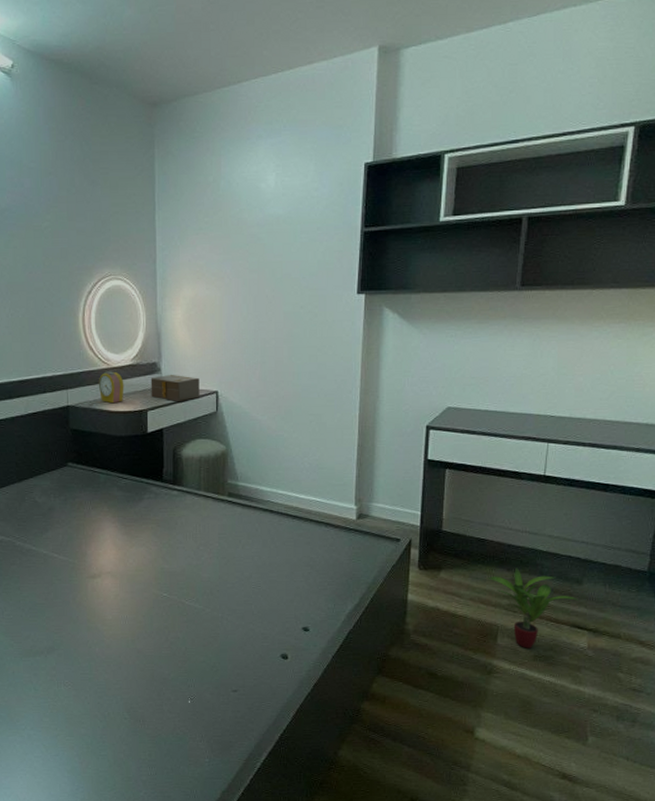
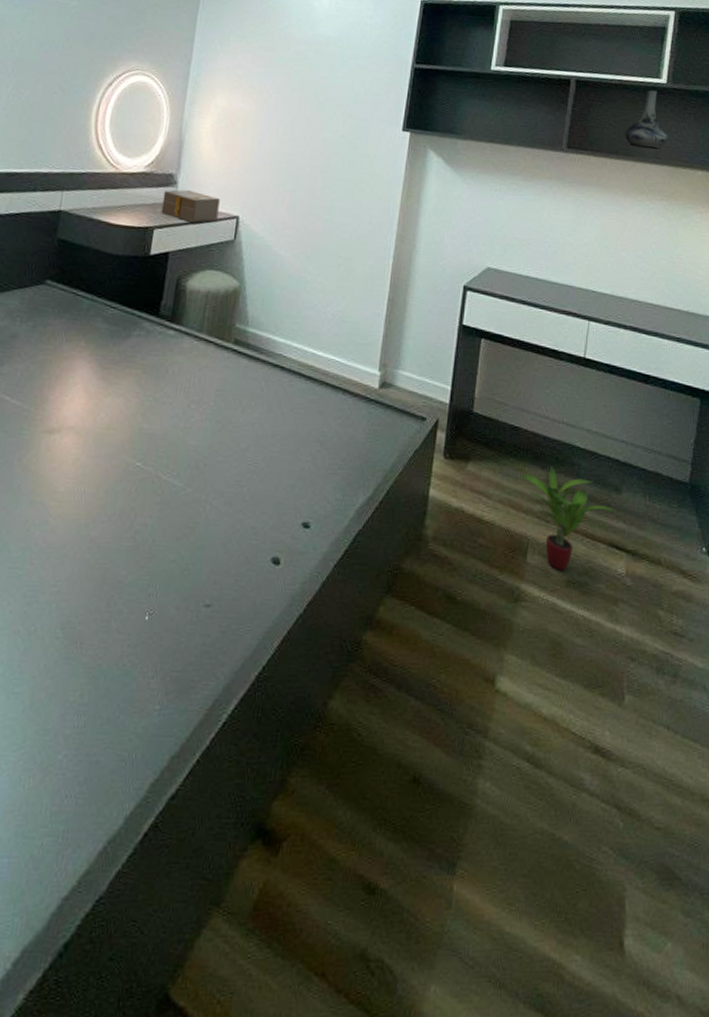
alarm clock: present [98,371,124,404] -> none [100,176,133,215]
decorative vase: none [581,214,627,275] -> present [625,89,669,150]

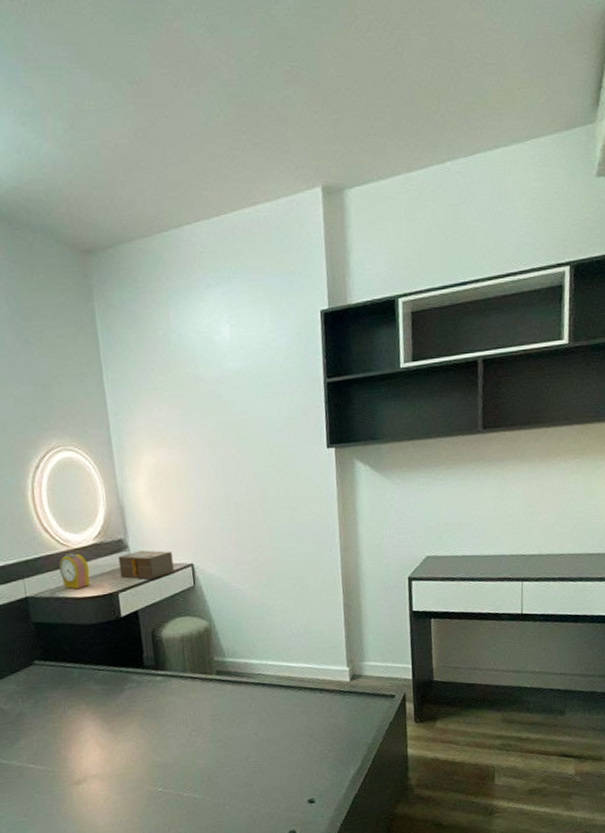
alarm clock: none [100,176,133,215] -> present [58,553,90,590]
potted plant: present [520,465,618,571] -> none [480,707,564,784]
decorative vase: present [625,89,669,150] -> none [535,352,576,414]

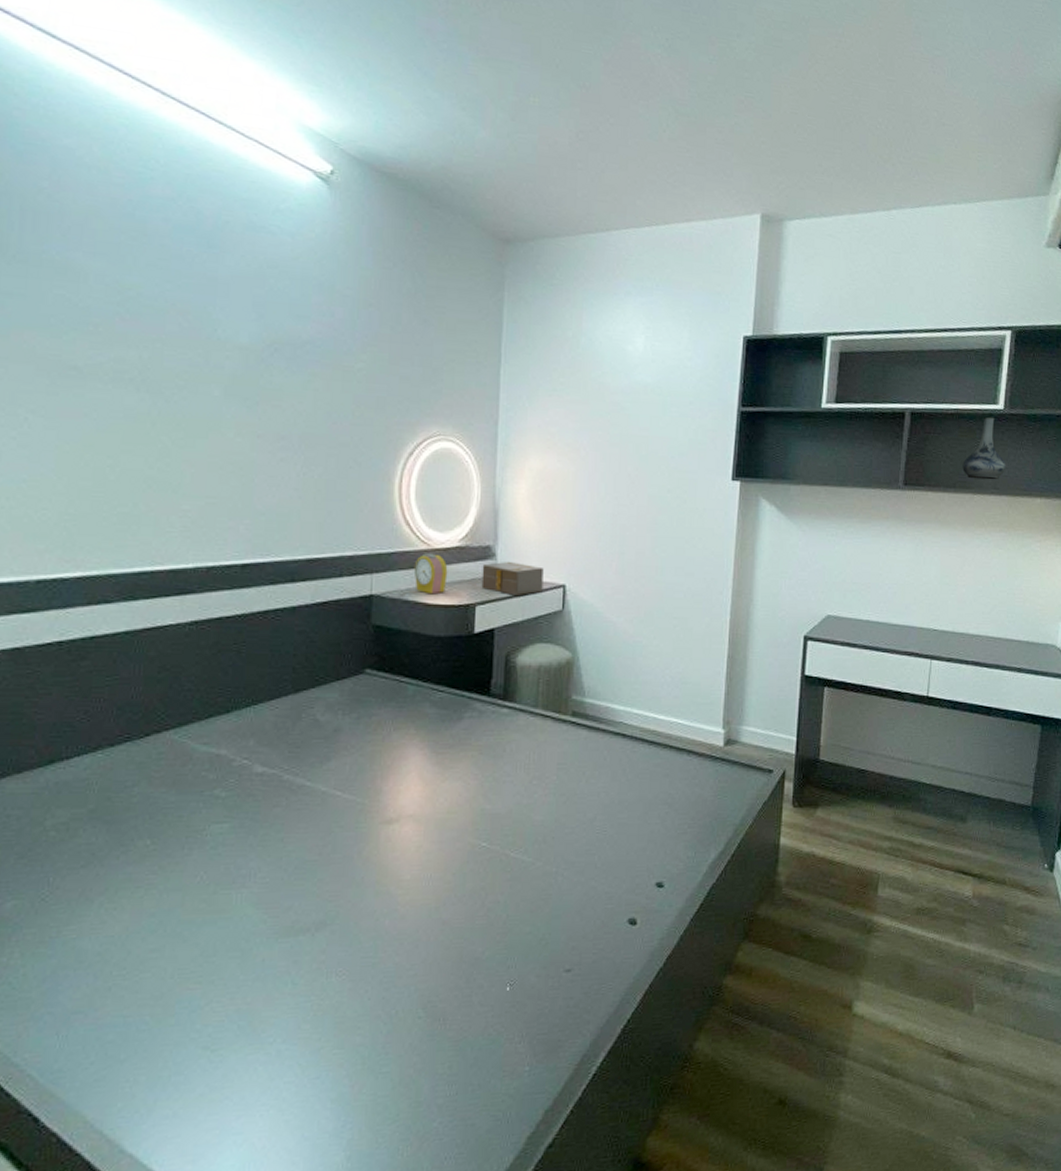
decorative vase: none [535,352,576,414] -> present [962,416,1007,480]

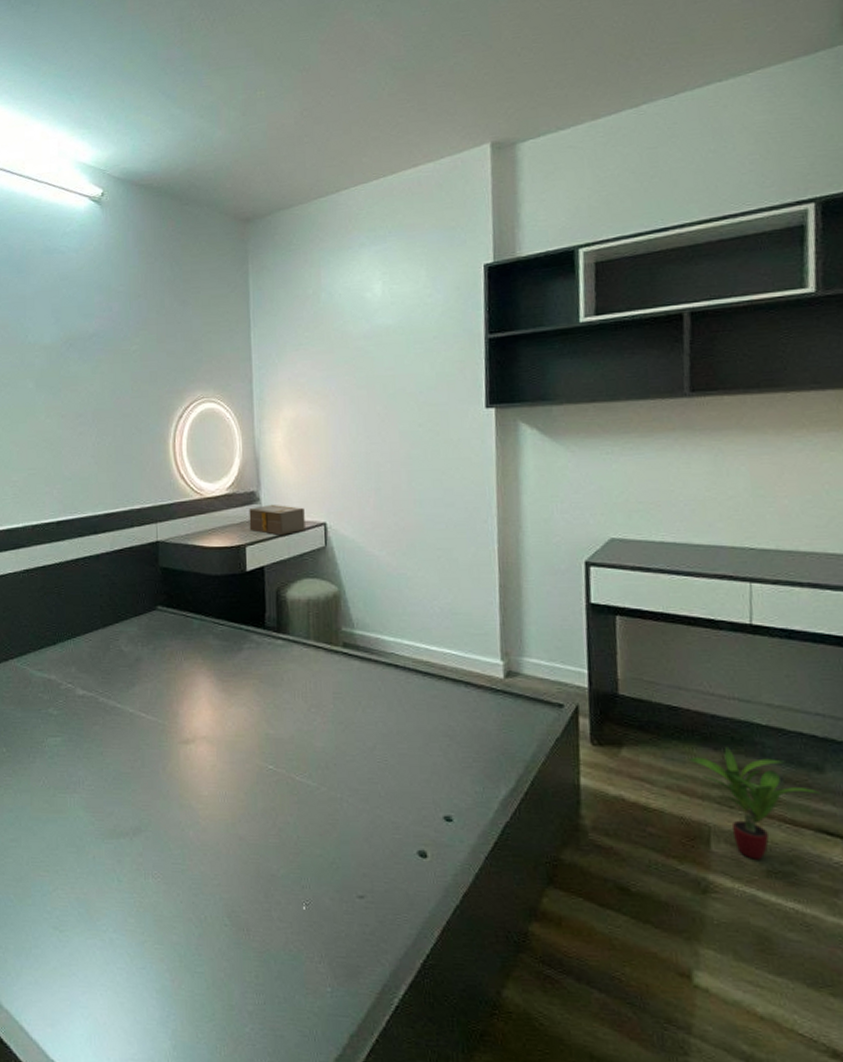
alarm clock: present [413,553,448,595] -> none [190,502,220,538]
potted plant: none [868,803,964,900] -> present [687,746,824,860]
decorative vase: present [962,416,1007,480] -> none [766,302,829,376]

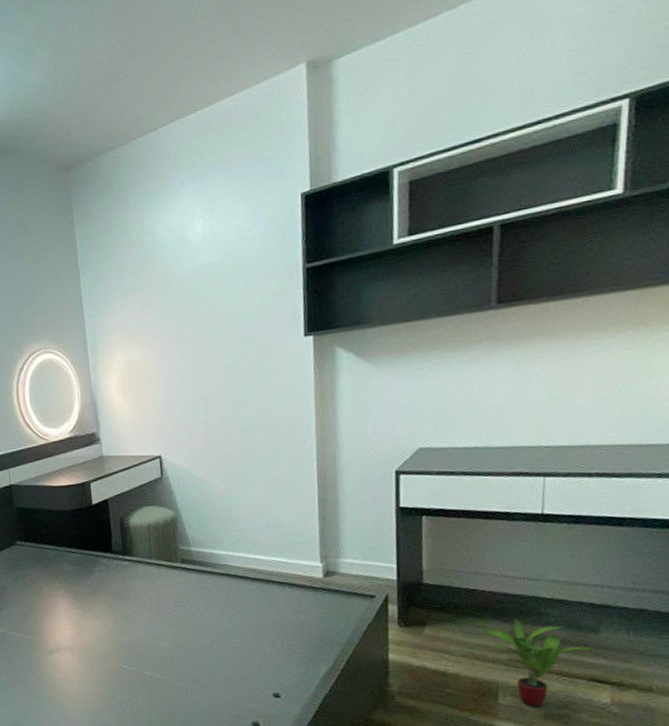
jewelry box: present [249,504,305,536] -> none [90,443,143,471]

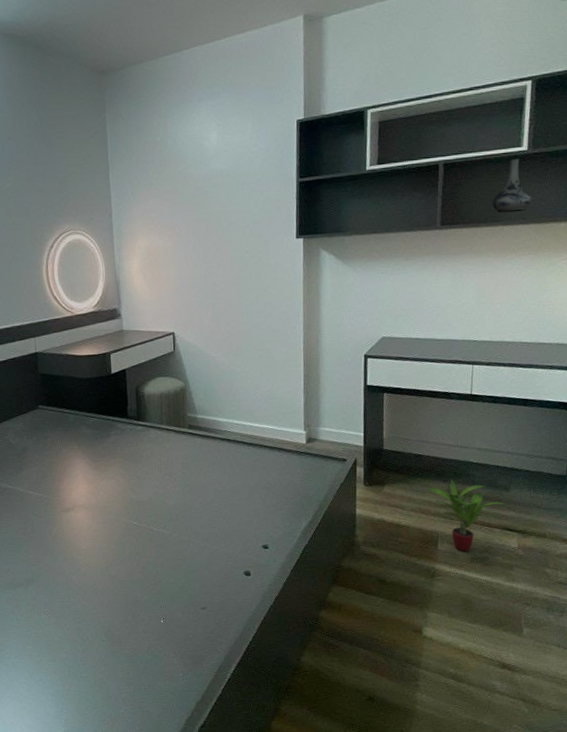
decorative vase: none [571,205,631,281] -> present [492,158,532,213]

